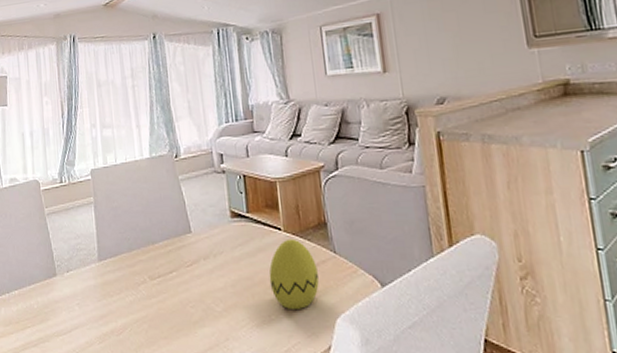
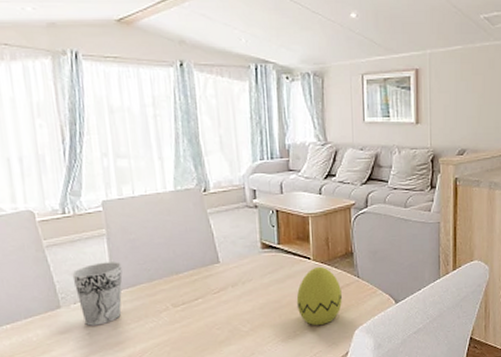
cup: none [66,230,107,296] -> present [72,262,123,326]

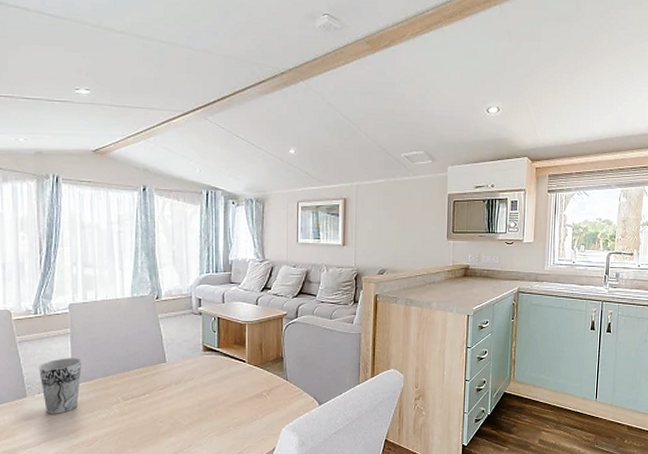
decorative egg: present [296,266,342,325] -> none [231,369,271,422]

